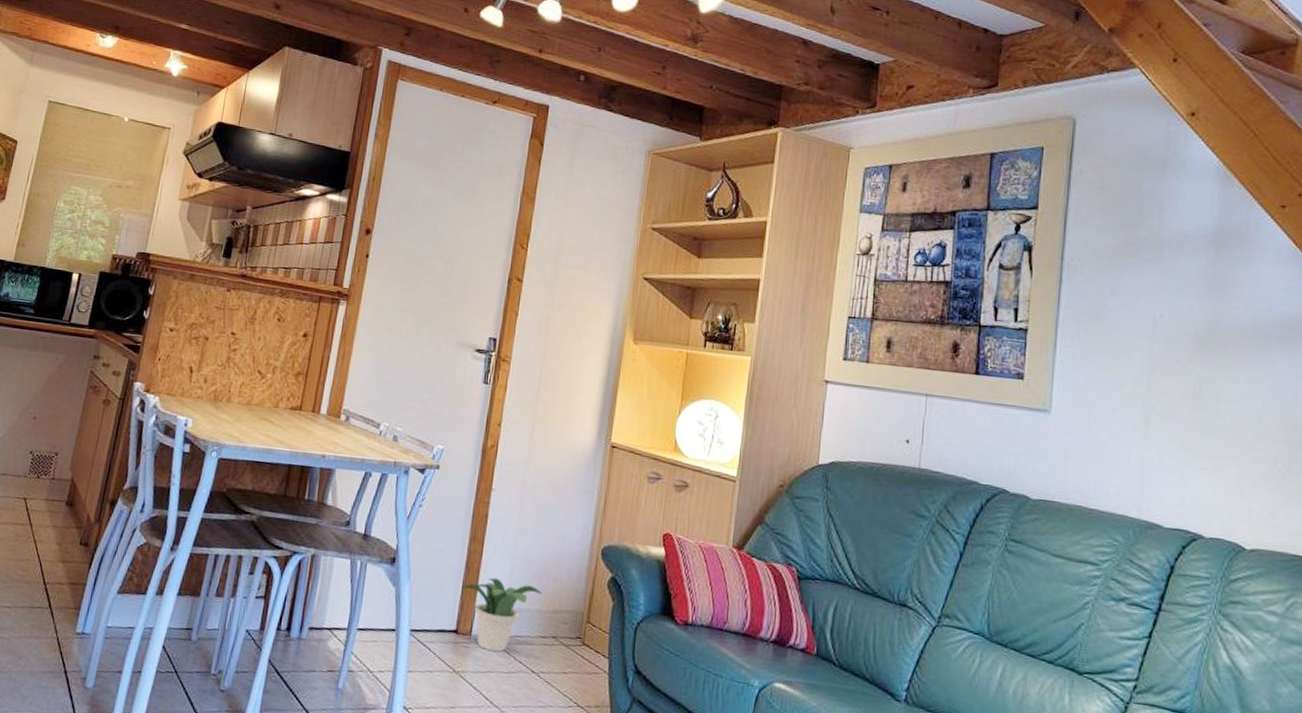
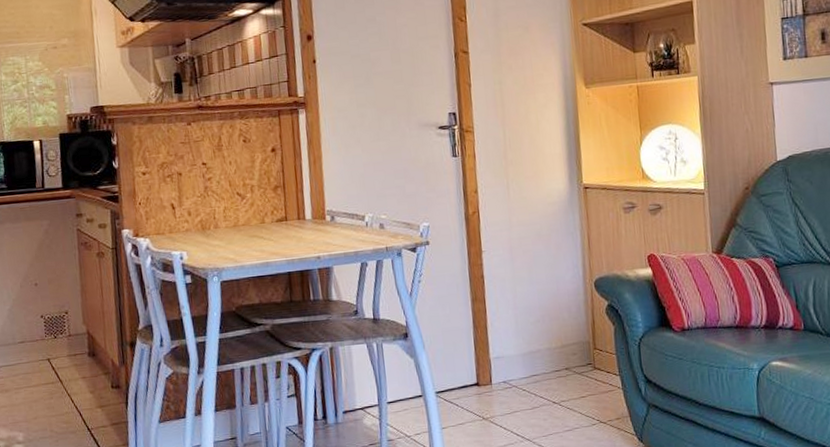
potted plant: present [462,577,543,652] -> none [474,328,549,394]

